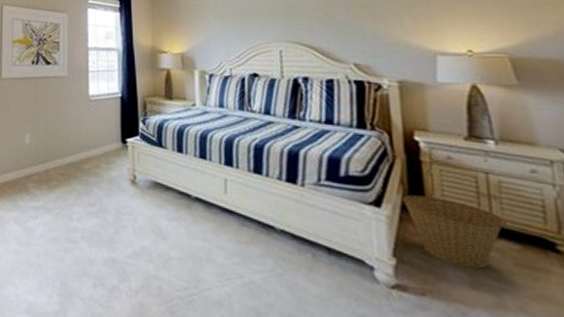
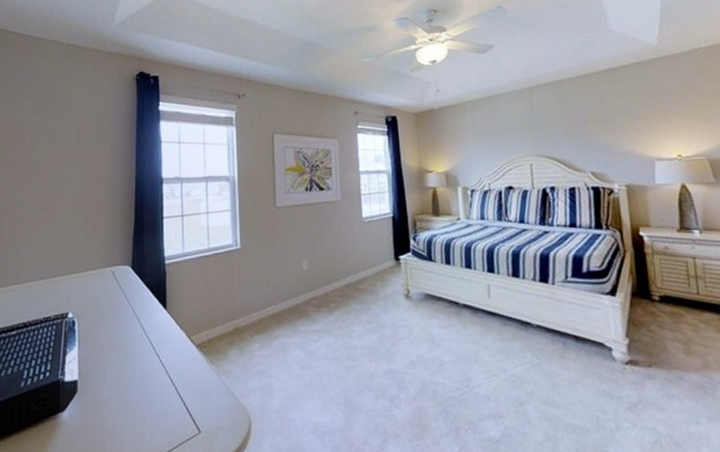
basket: present [402,195,506,269] -> none [631,282,709,339]

